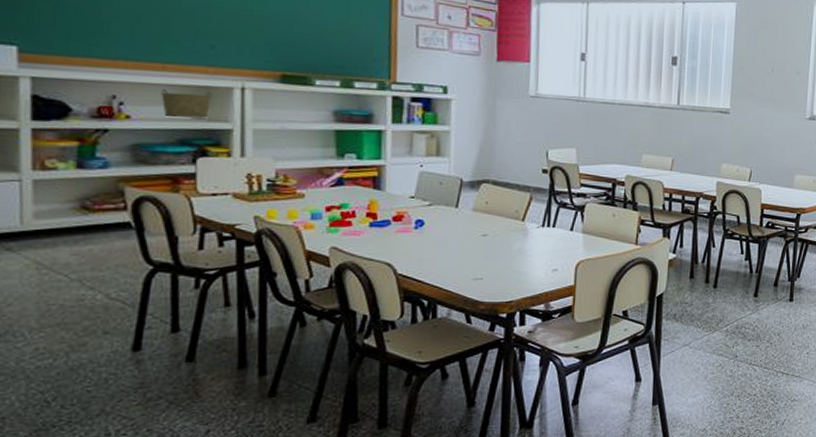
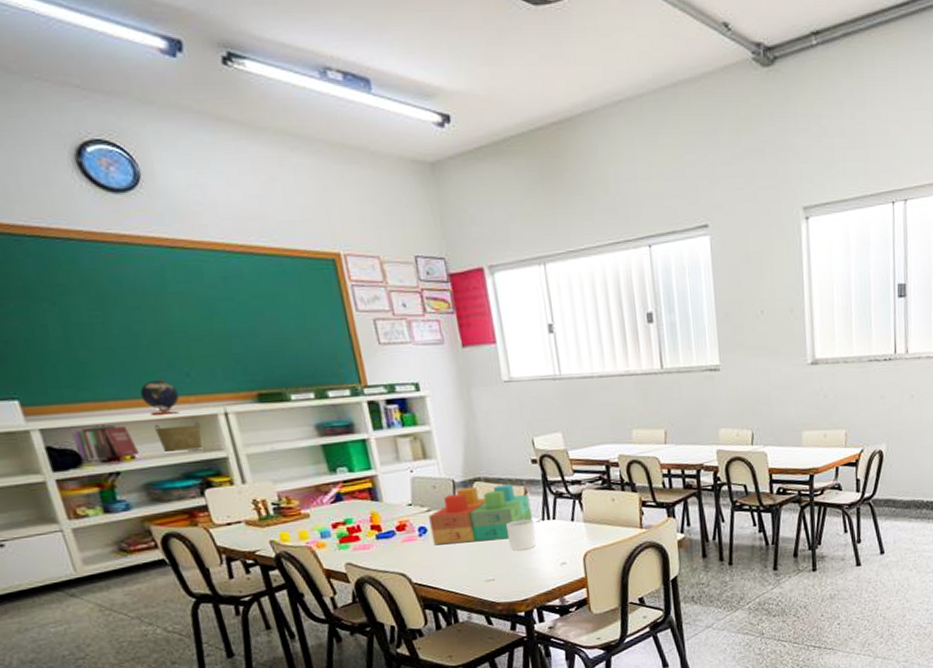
books: none [66,82,137,116] -> present [72,425,140,461]
globe: none [156,47,197,83] -> present [140,379,180,416]
toy blocks: none [427,187,534,241] -> present [429,483,532,546]
mug: none [504,224,534,253] -> present [505,519,536,551]

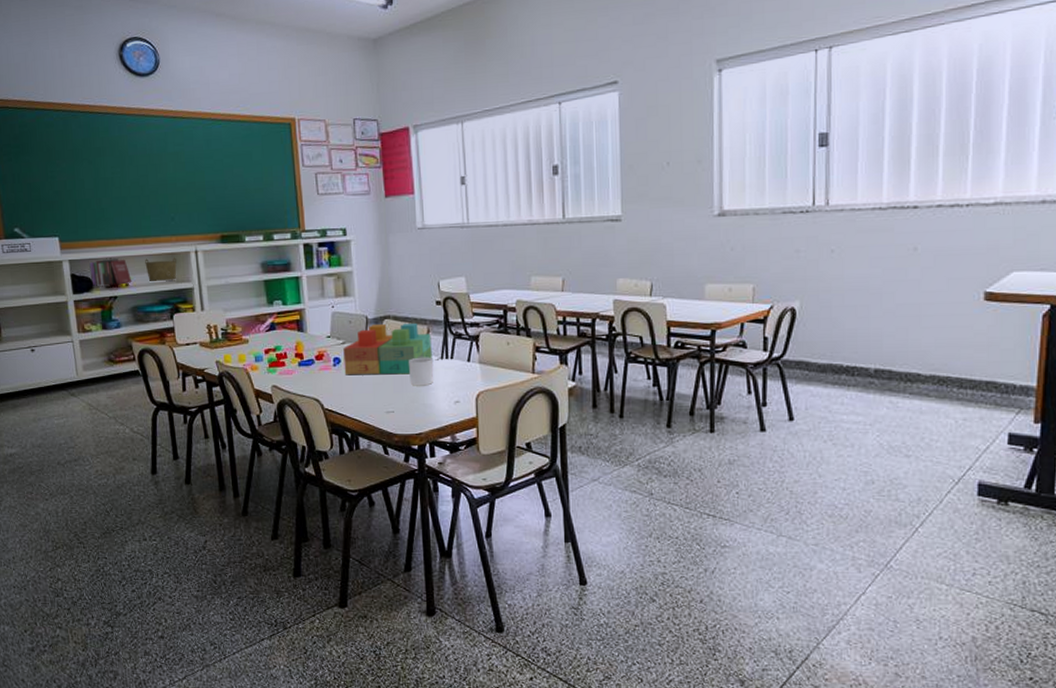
globe: present [140,379,180,416] -> none [139,222,165,252]

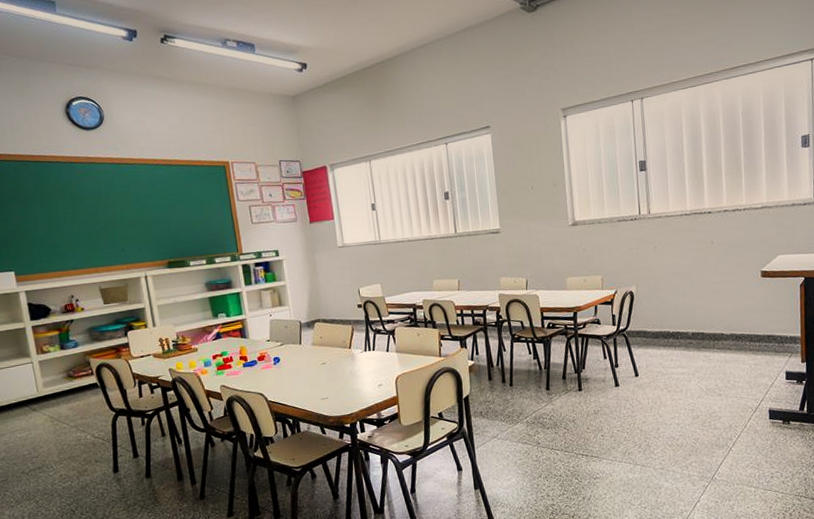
books: present [89,259,132,286] -> none [45,287,87,312]
toy blocks: present [343,322,432,375] -> none [281,323,357,372]
mug: present [408,357,434,386] -> none [337,350,360,376]

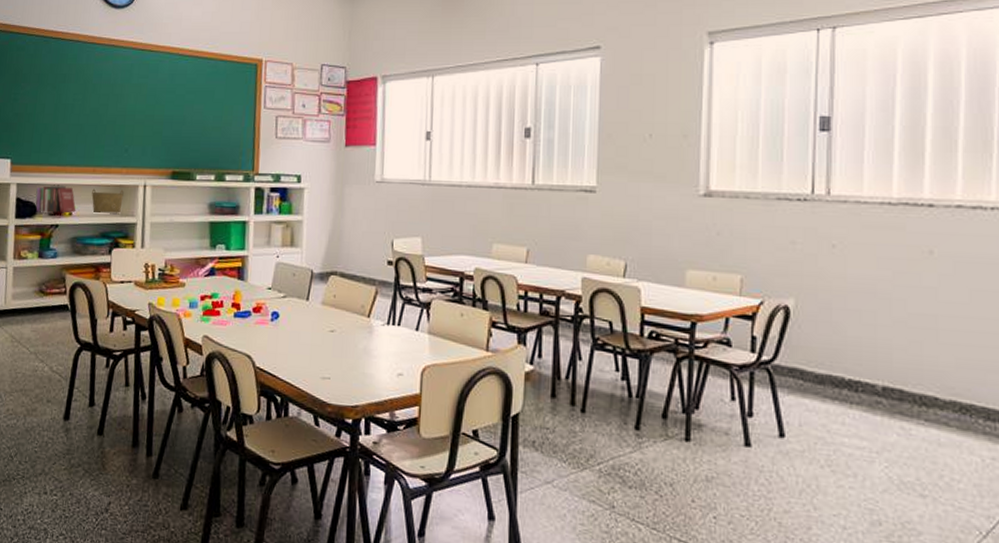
books: none [45,287,87,312] -> present [35,186,76,214]

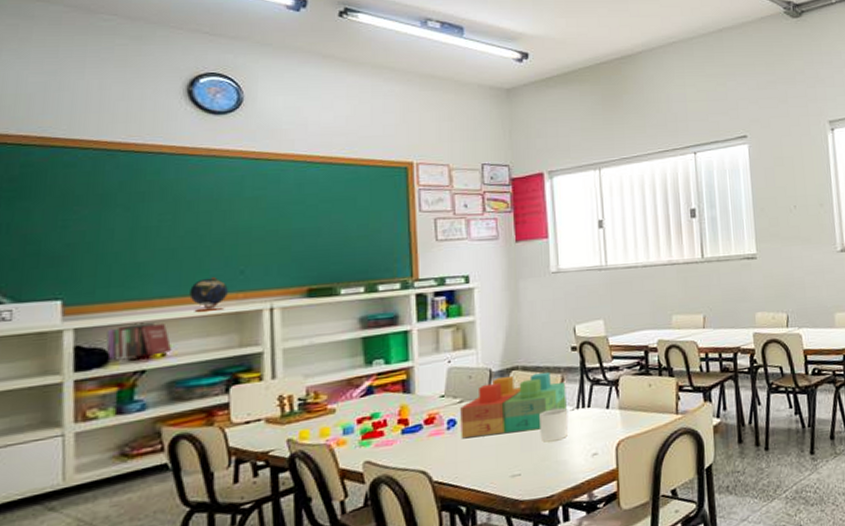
globe: none [90,152,116,183] -> present [189,277,228,313]
basket: present [92,189,124,213] -> none [195,317,242,348]
toy blocks: none [281,279,379,338] -> present [460,371,567,439]
mug: none [350,320,379,353] -> present [538,407,569,443]

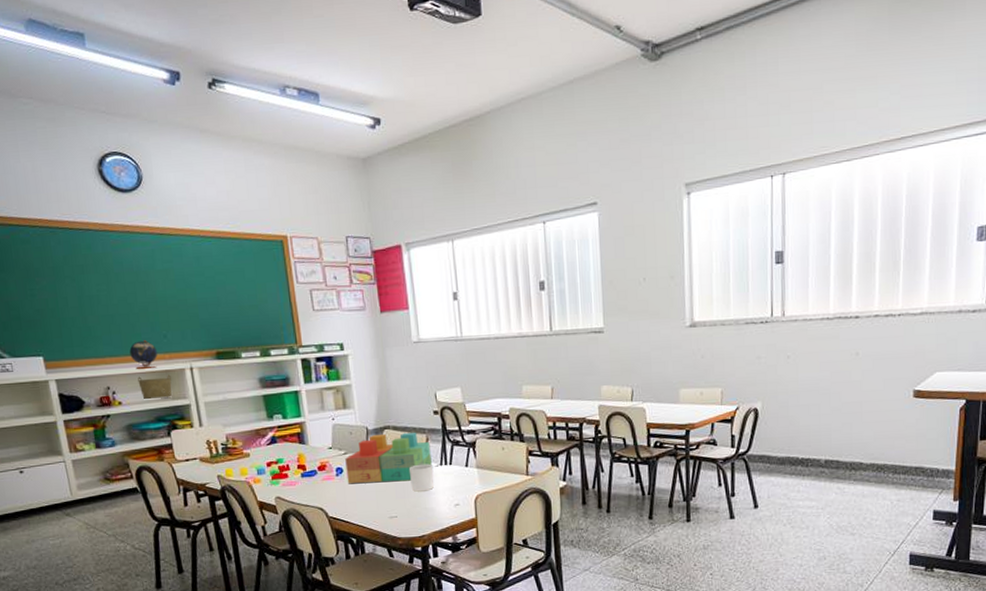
books: present [106,323,172,360] -> none [78,377,125,405]
basket: none [195,317,242,348] -> present [138,374,172,399]

